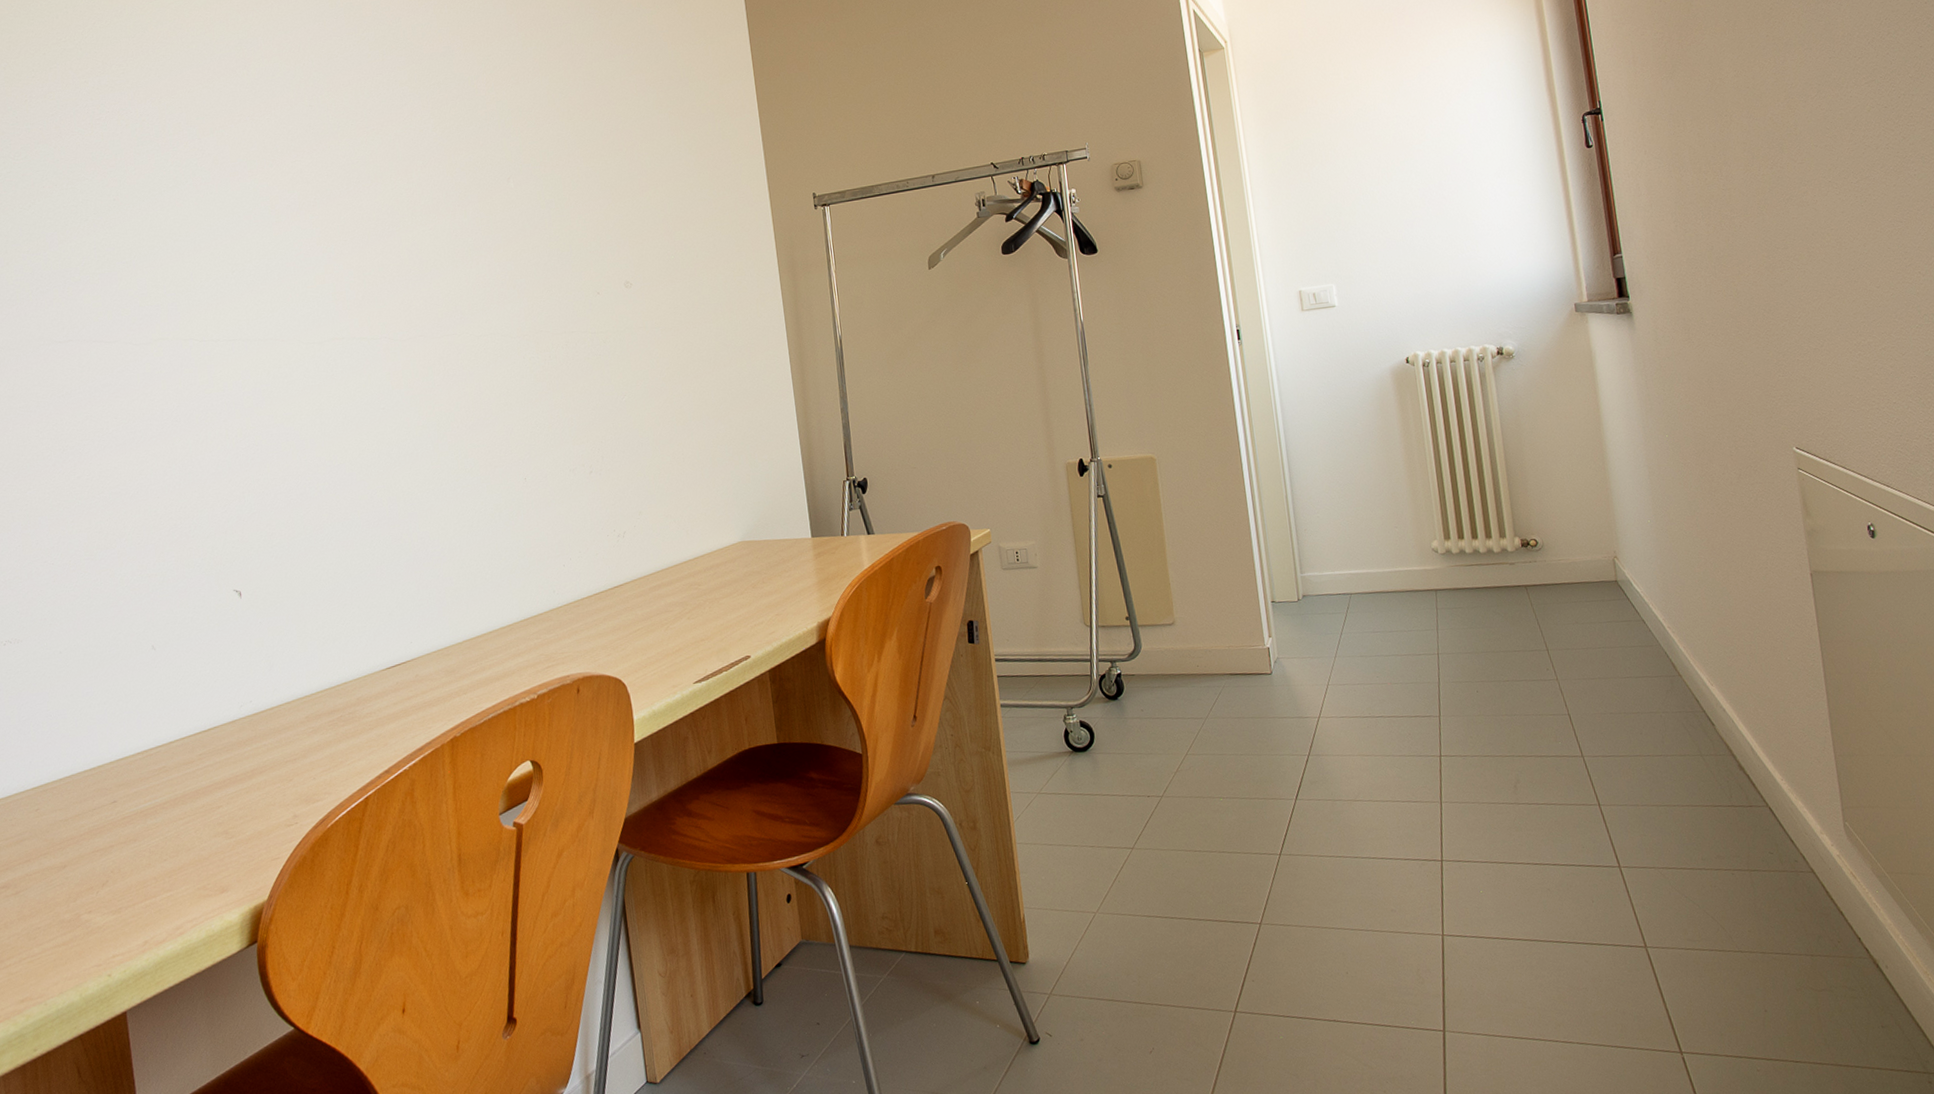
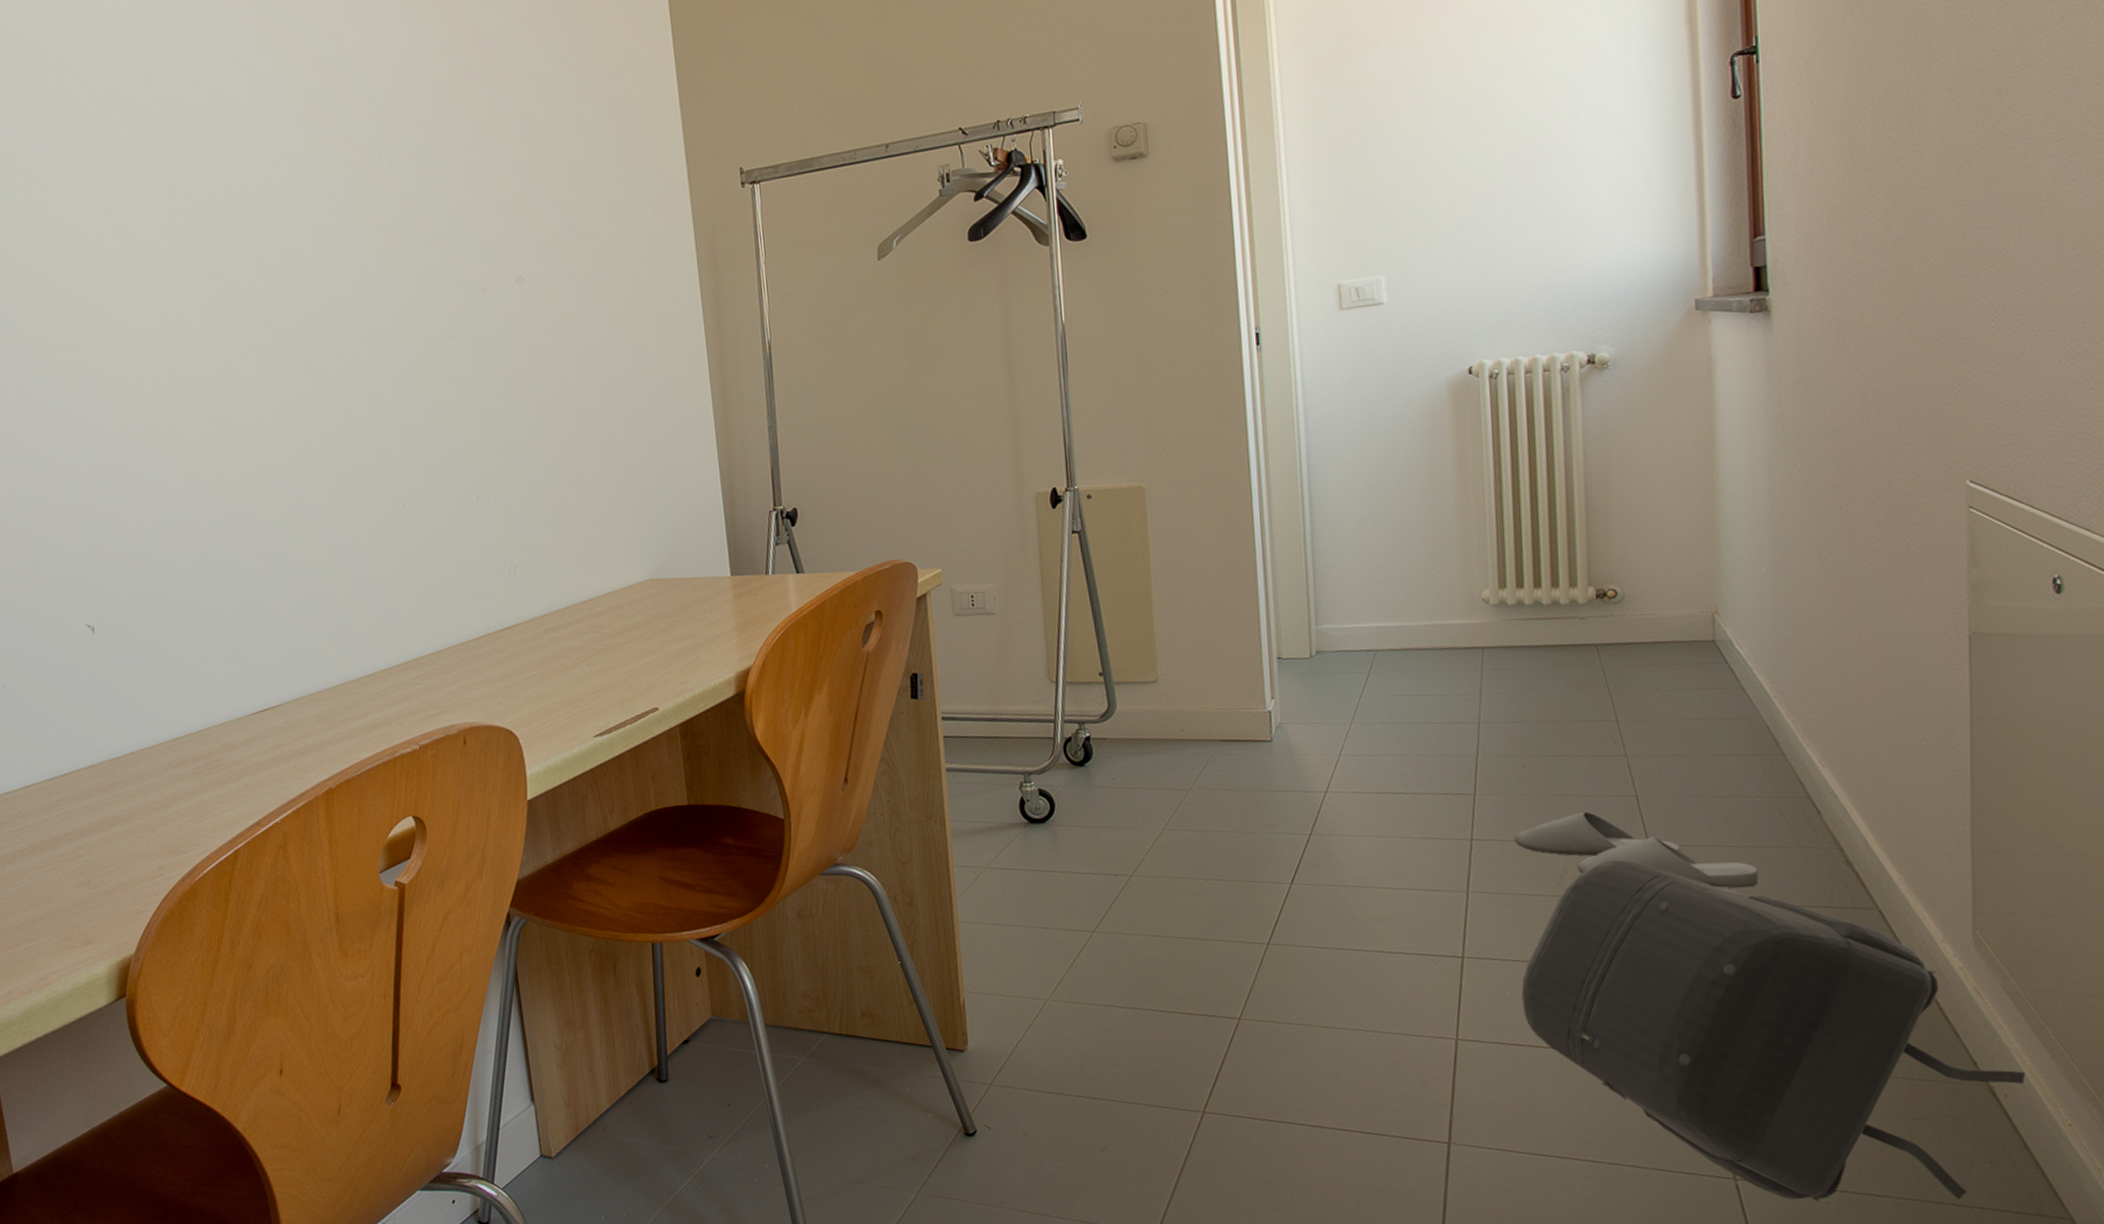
slippers: none [1475,728,1672,792] -> present [1515,811,1759,888]
backpack: none [1491,769,1900,1070] -> present [1521,859,2025,1202]

